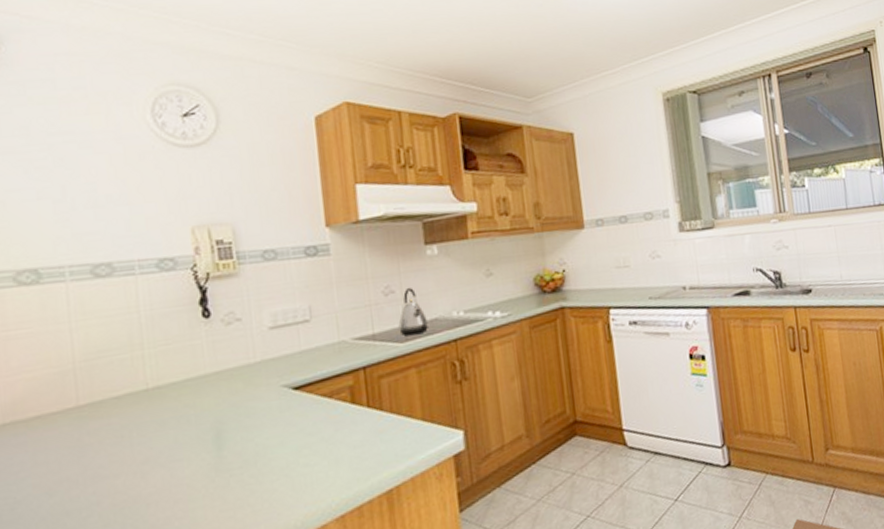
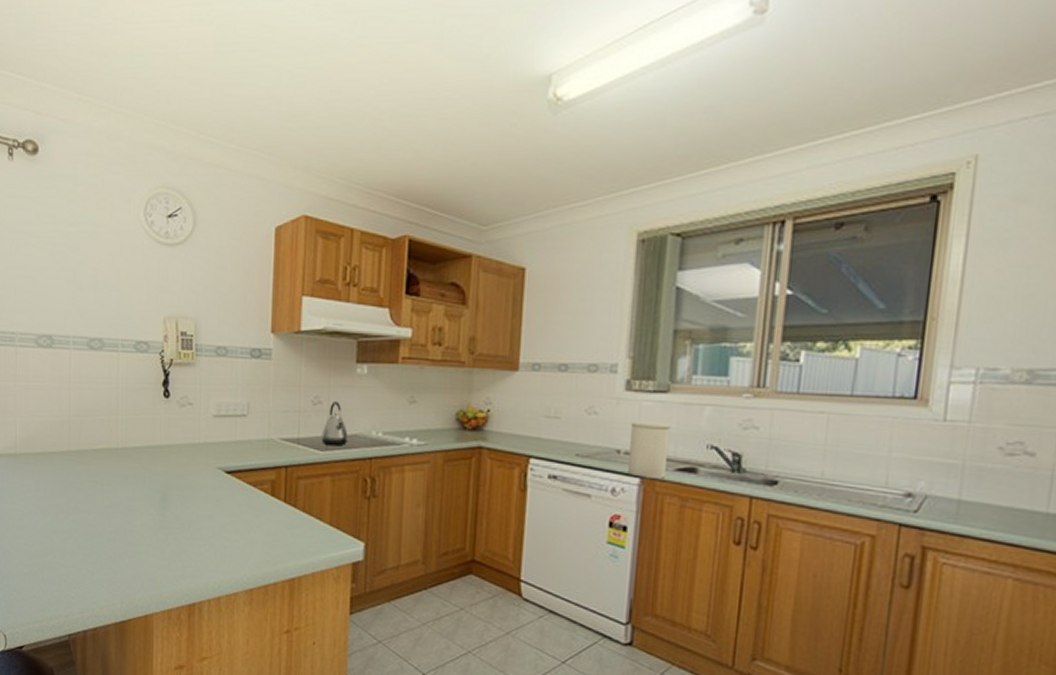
canister: none [690,255,726,308] -> present [628,420,671,479]

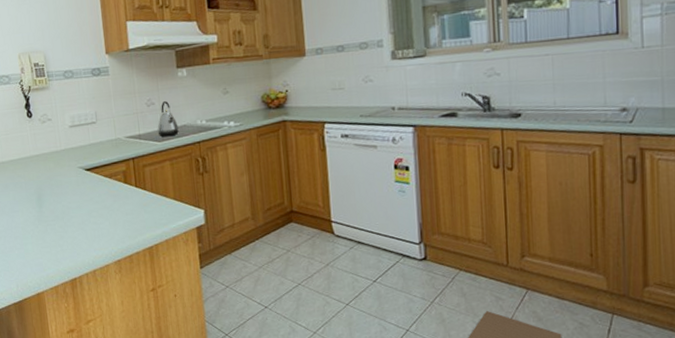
canister: present [628,420,671,479] -> none [400,80,433,127]

